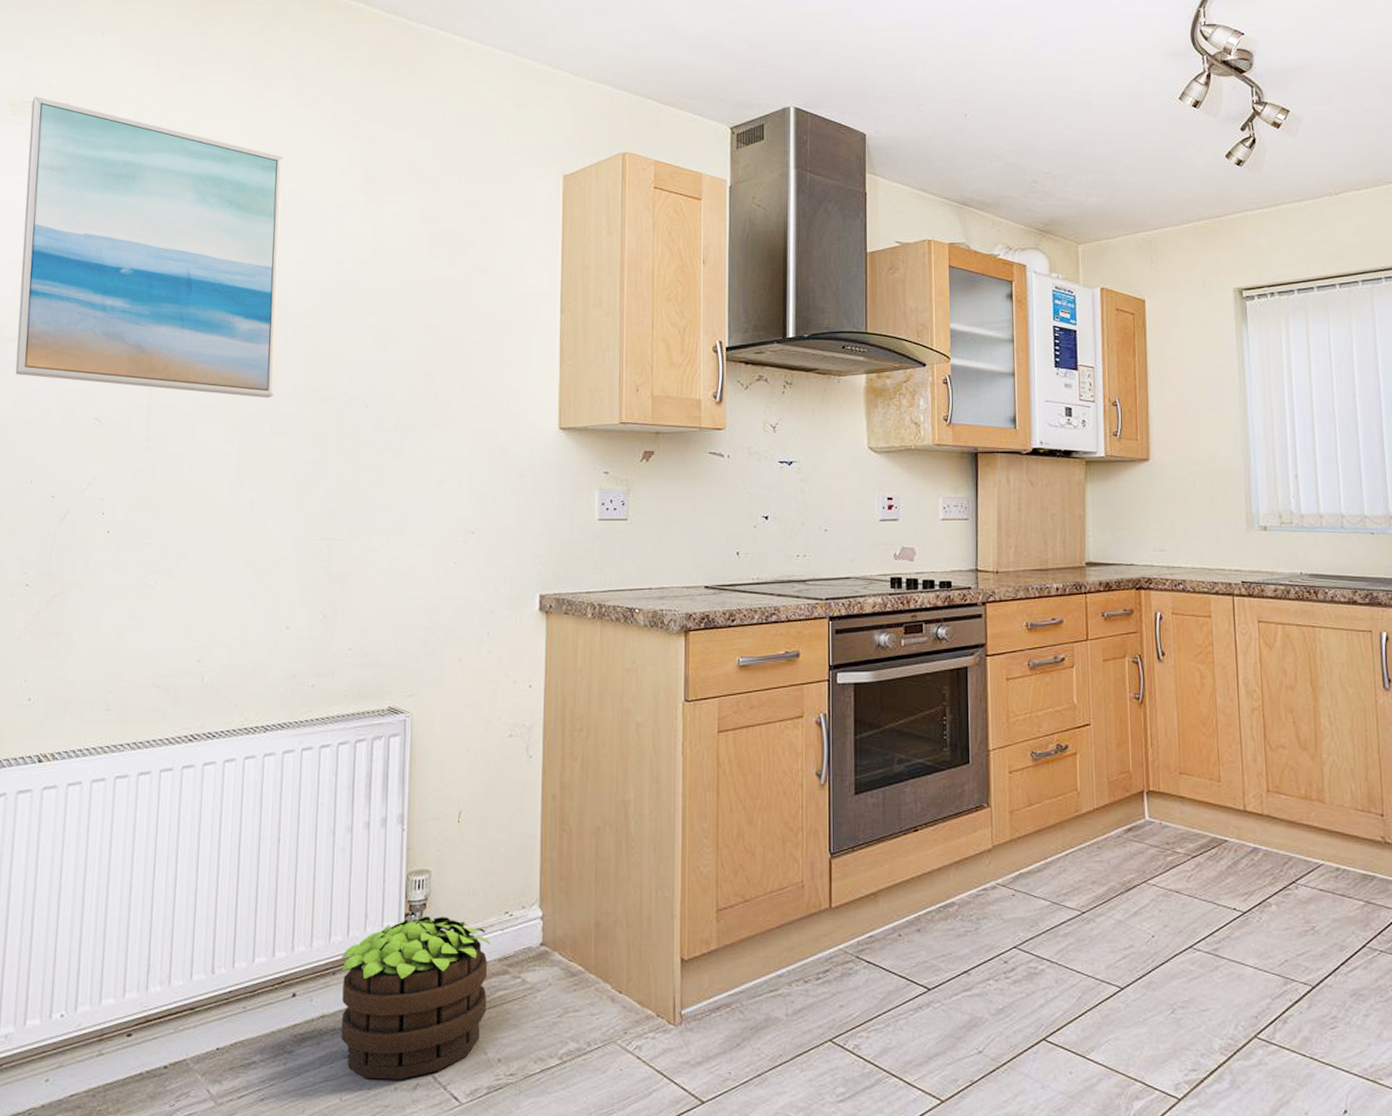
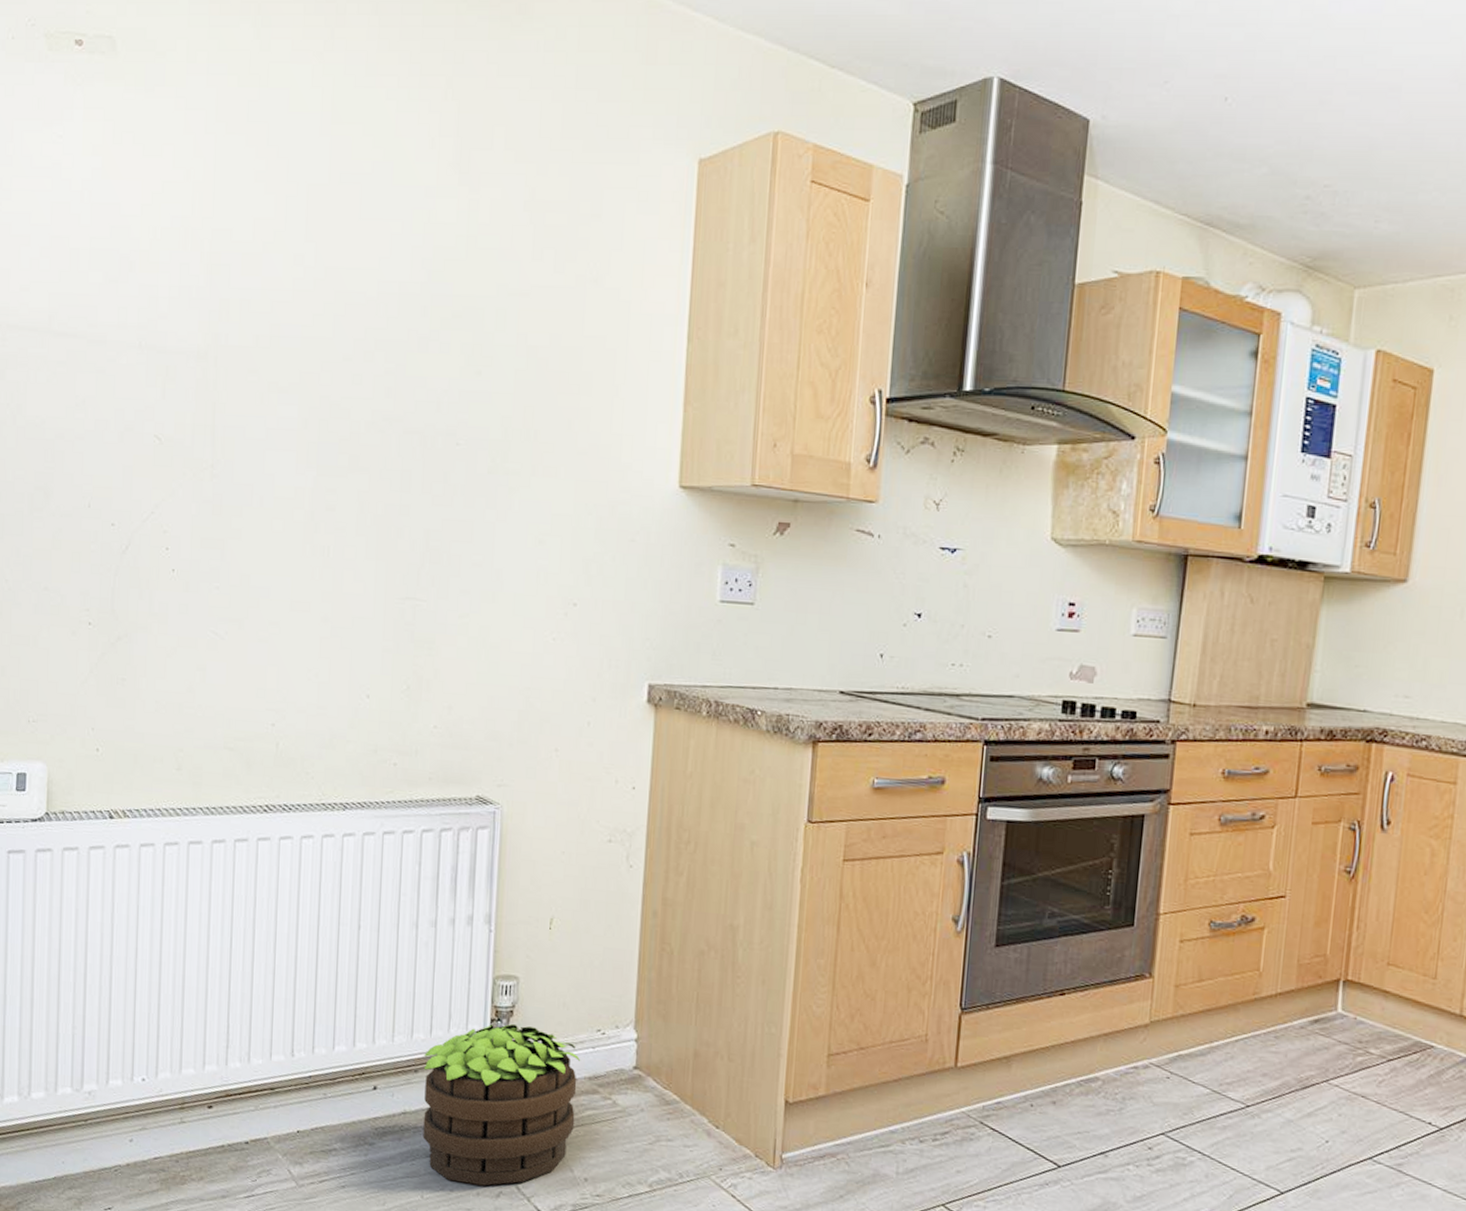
wall art: present [15,96,283,399] -> none [66,25,362,426]

